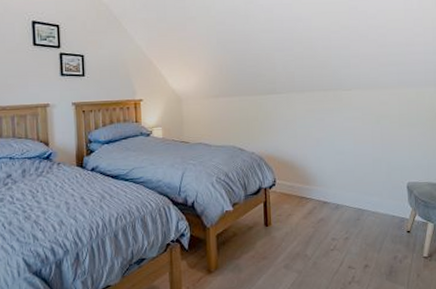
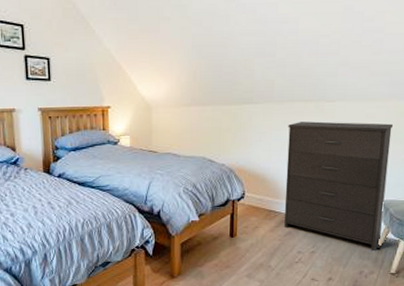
dresser: none [310,109,409,235] -> present [284,121,393,251]

